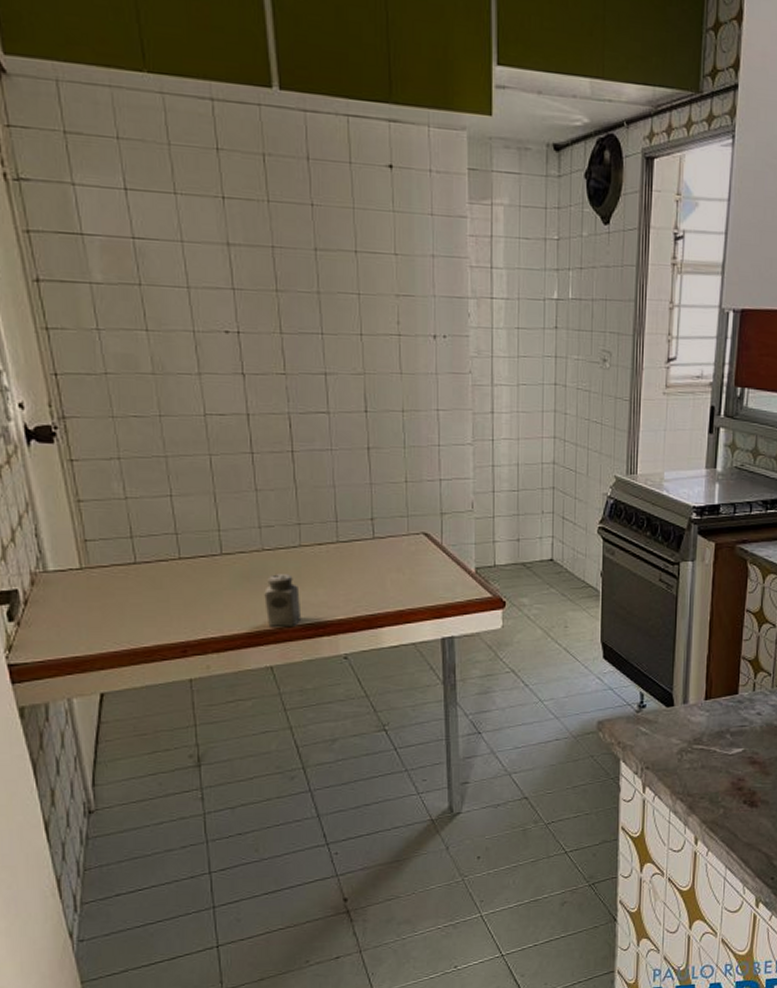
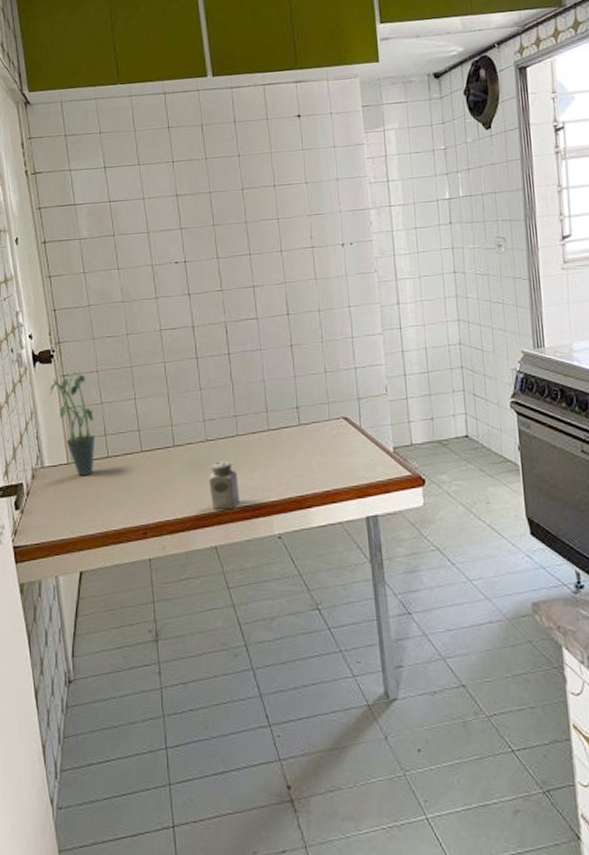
potted plant: none [51,456,118,585] -> present [49,371,95,477]

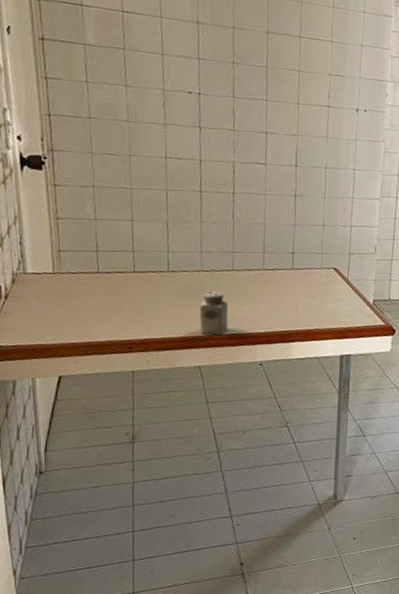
potted plant: present [49,371,95,477] -> none [36,183,86,288]

